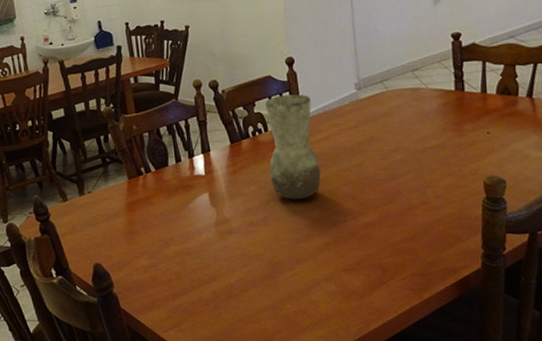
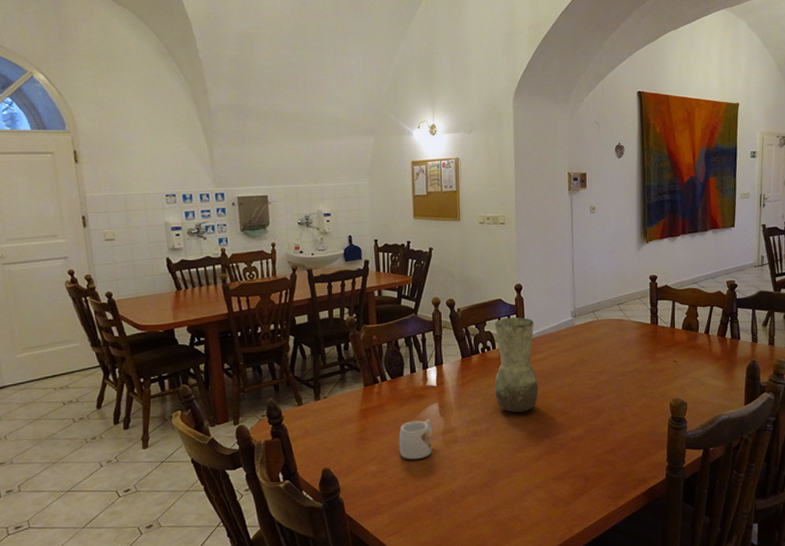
mug: none [169,210,206,253] -> present [399,419,433,460]

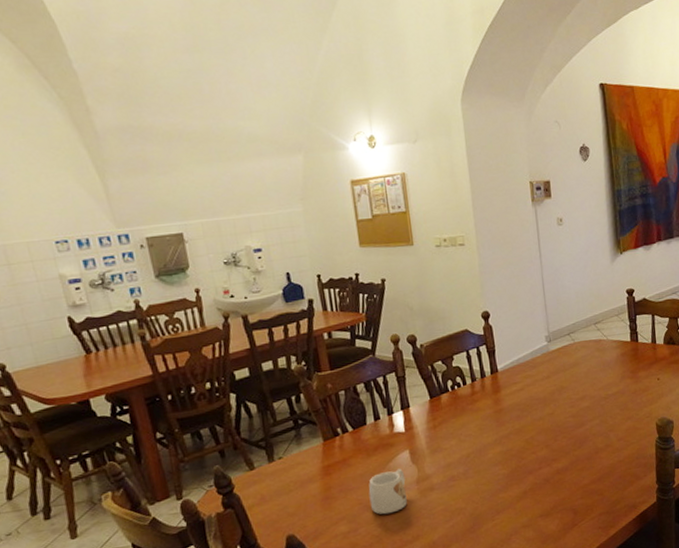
vase: present [494,317,539,413] -> none [462,347,518,452]

